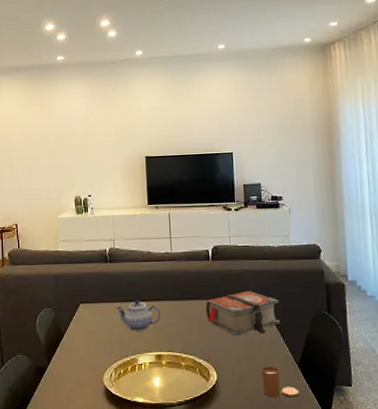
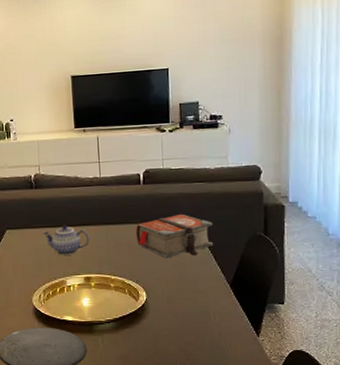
candle: present [262,365,300,398] -> none [192,286,230,315]

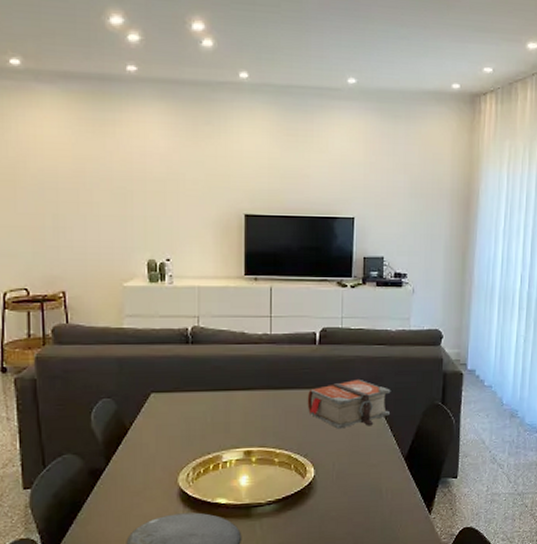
teapot: present [42,224,90,255] -> none [196,388,253,425]

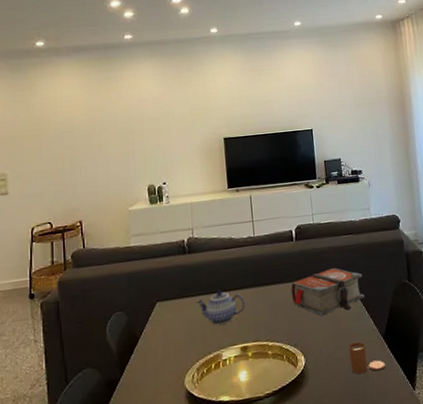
teapot: none [196,388,253,425] -> present [195,290,245,325]
candle: none [365,459,403,493] -> present [349,341,386,375]

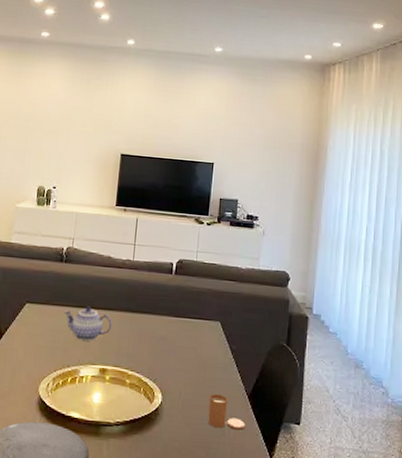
bible: present [290,268,364,316] -> none [160,311,239,359]

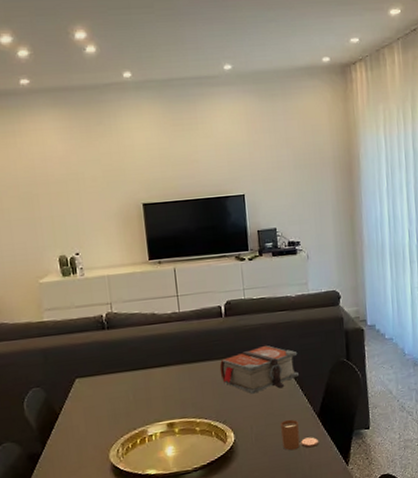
teapot: present [63,306,112,341] -> none [117,367,171,402]
bible: none [160,311,239,359] -> present [219,345,299,394]

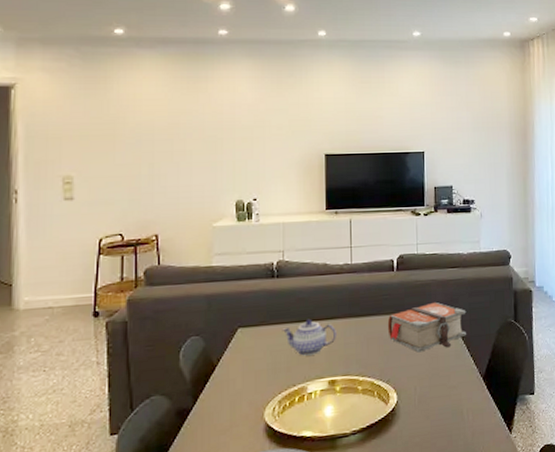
teapot: none [117,367,171,402] -> present [282,318,336,356]
candle: present [281,419,319,451] -> none [445,381,483,415]

